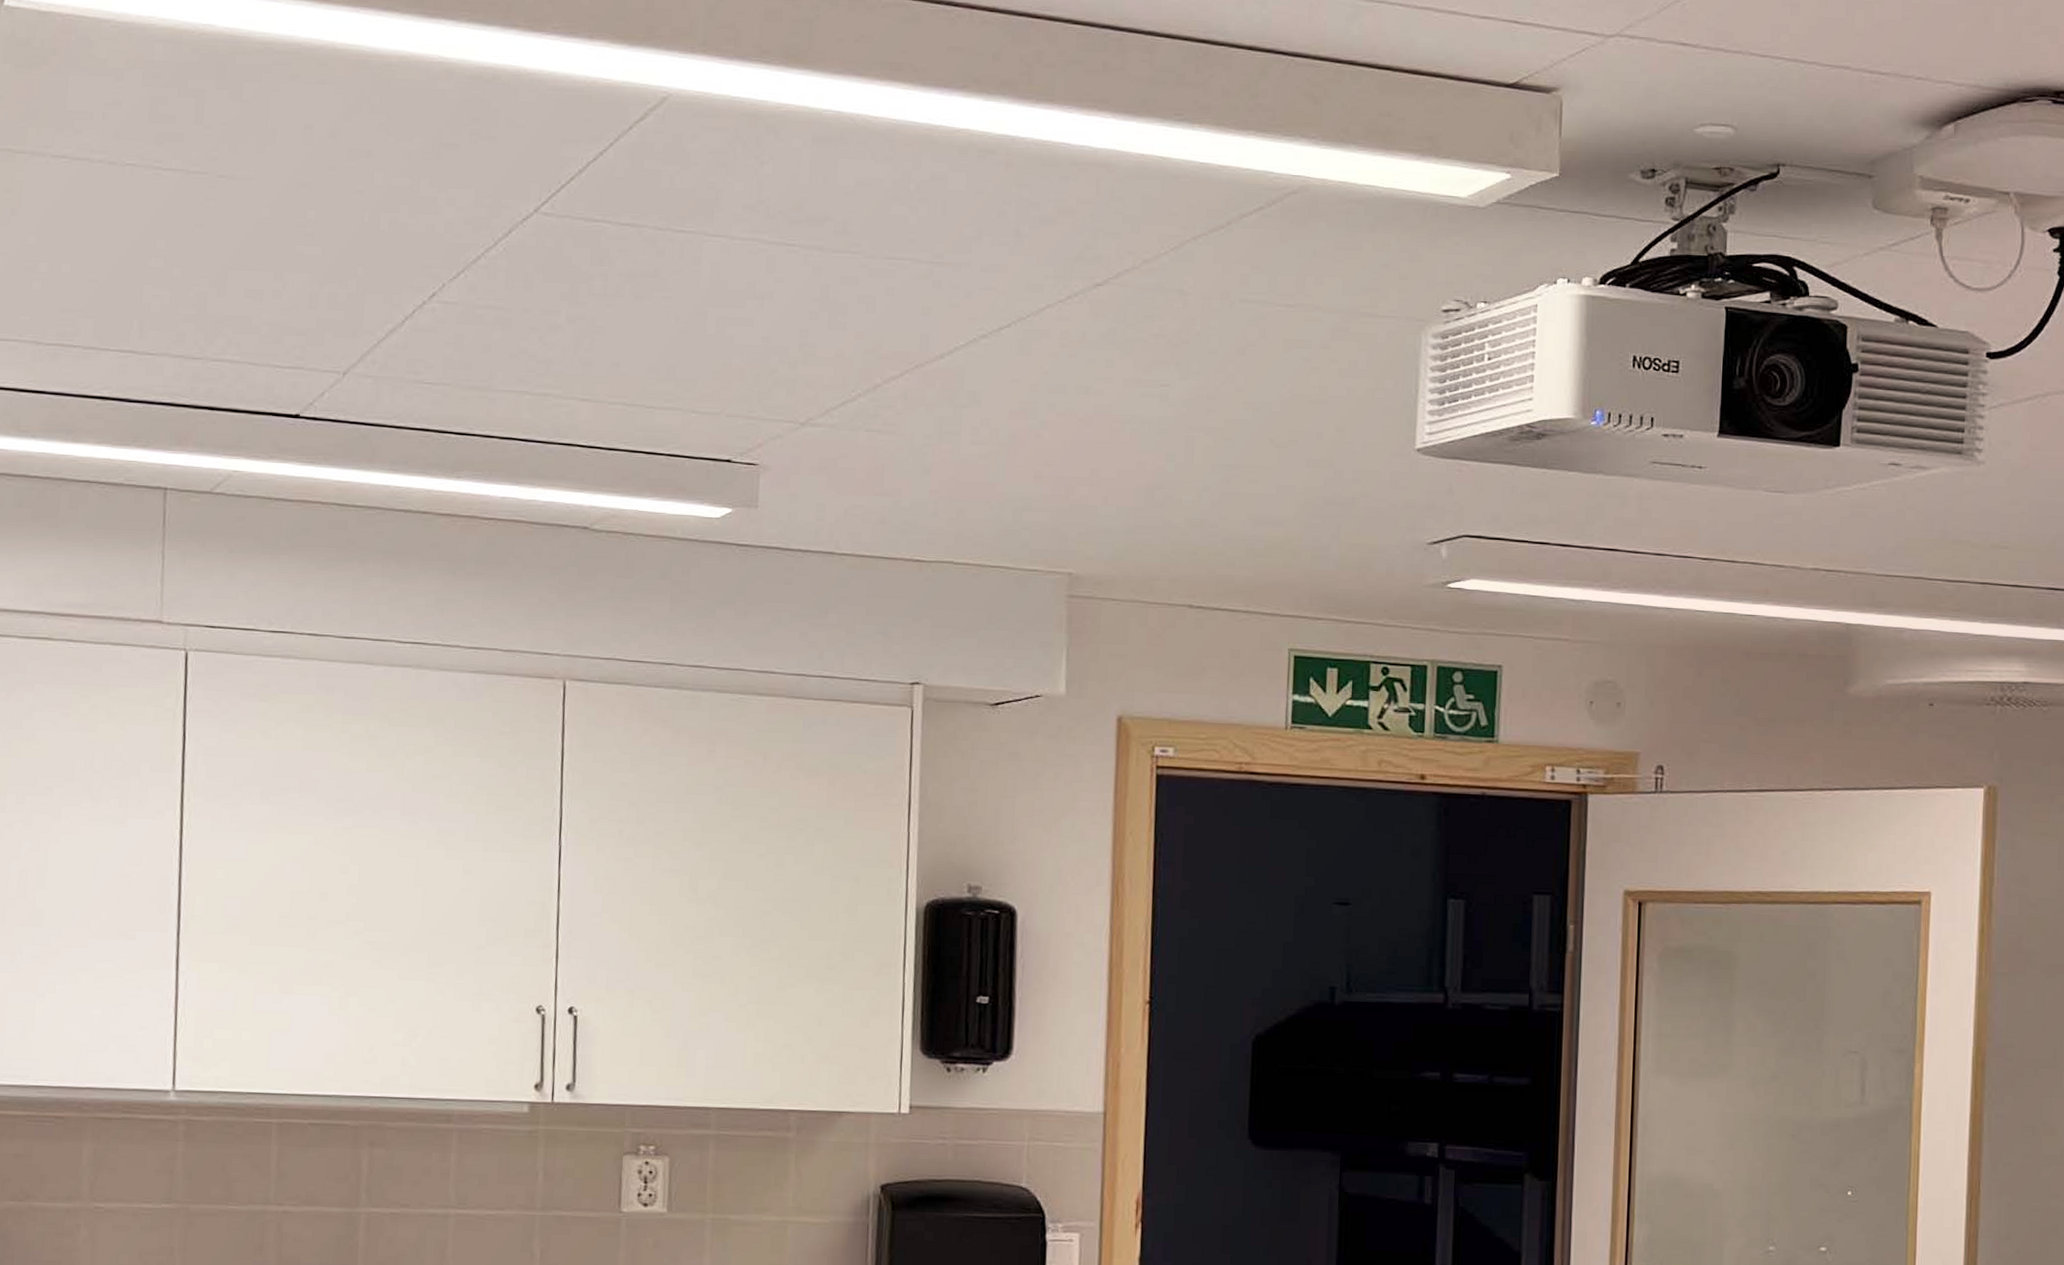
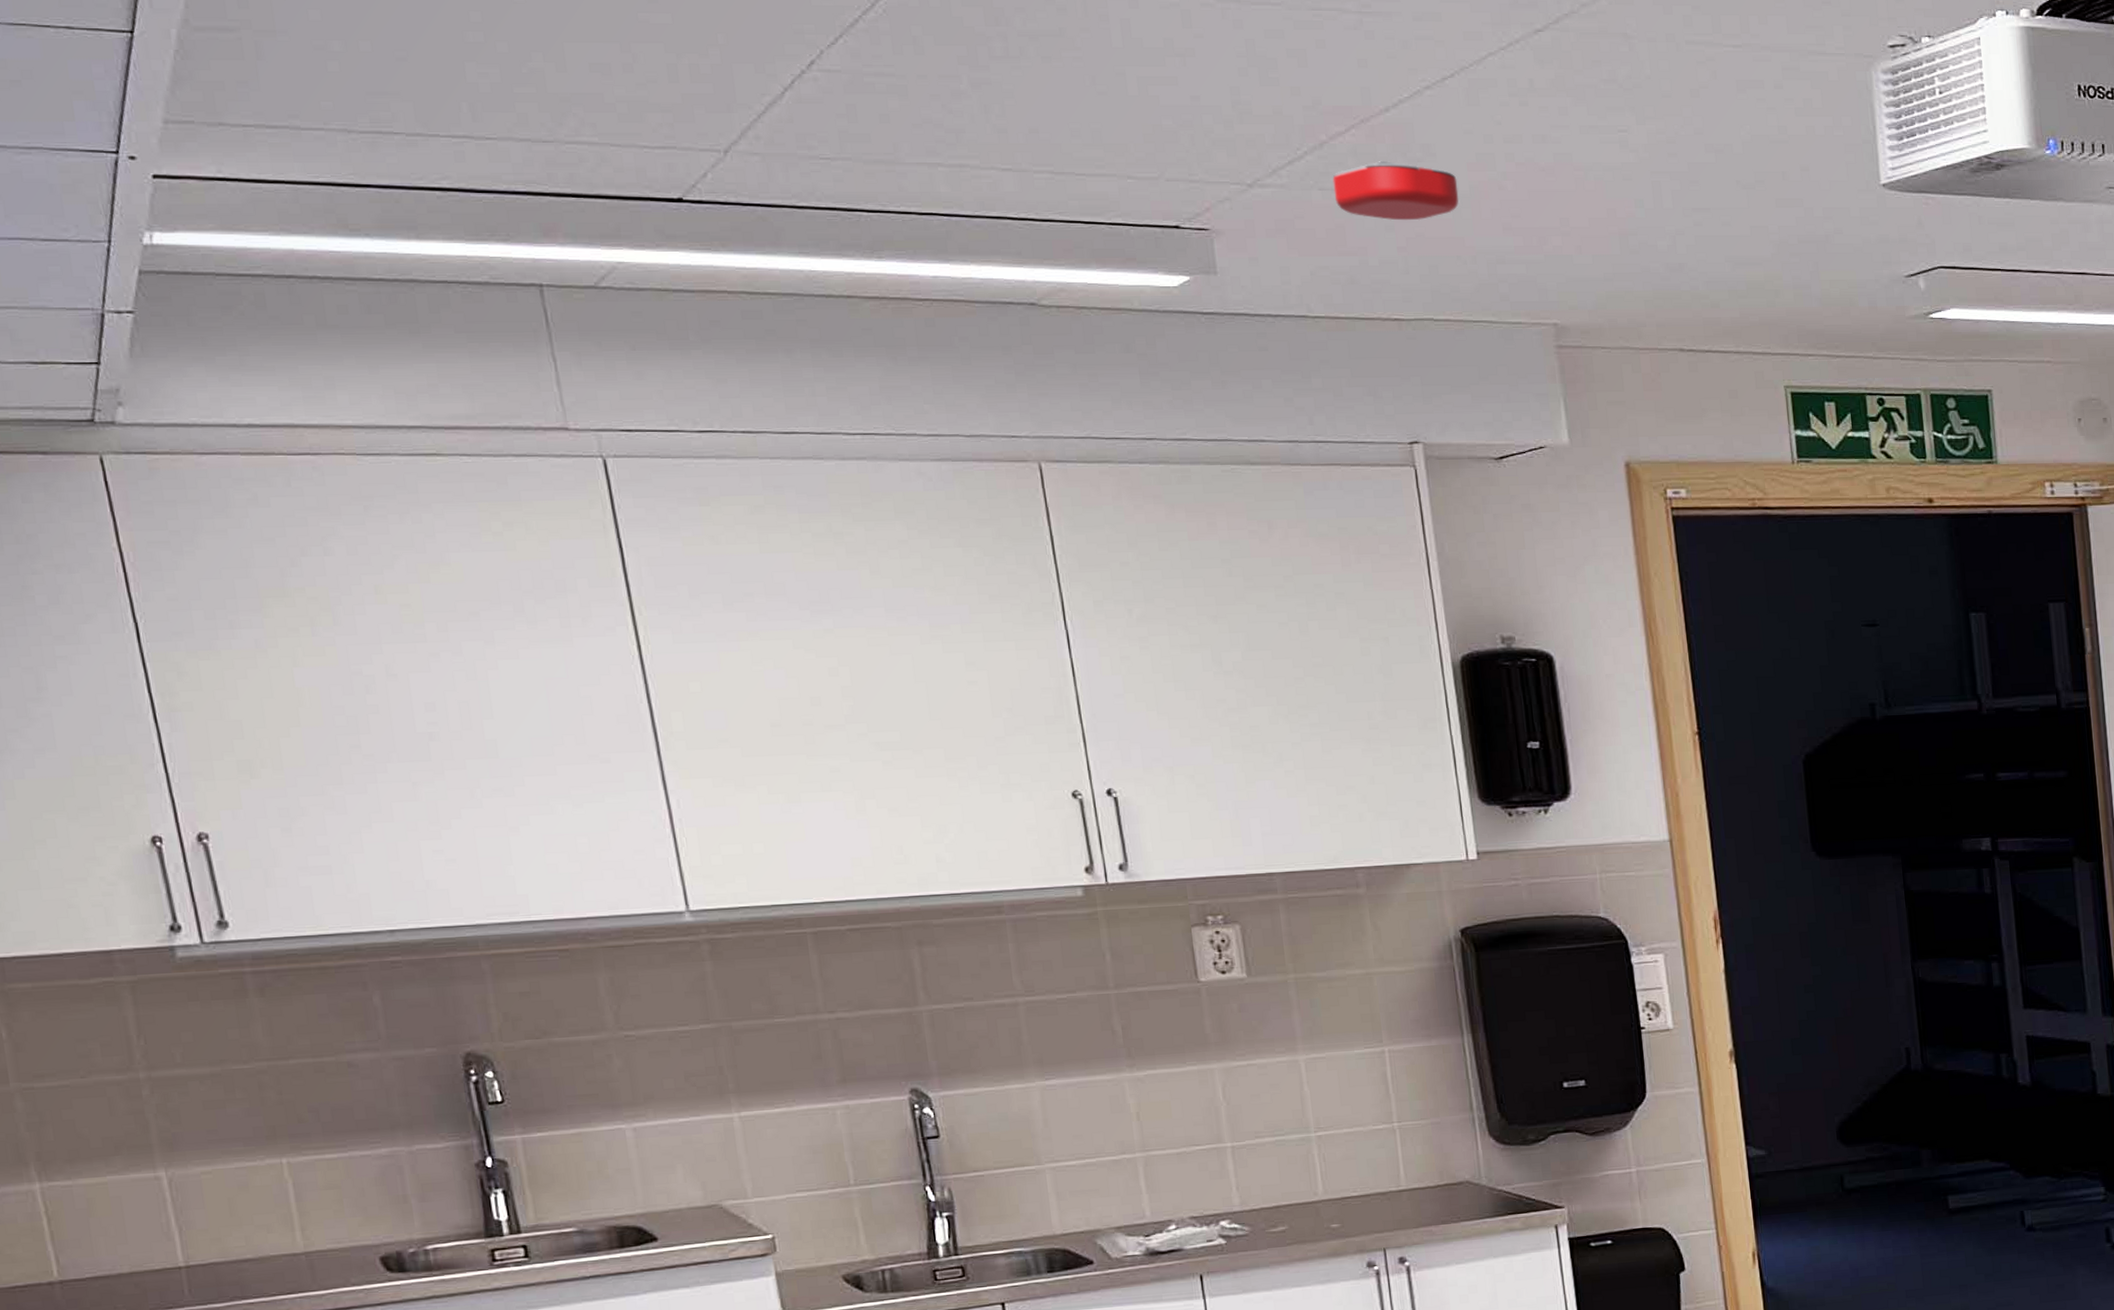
smoke detector: none [879,405,998,465] -> present [1332,160,1459,221]

